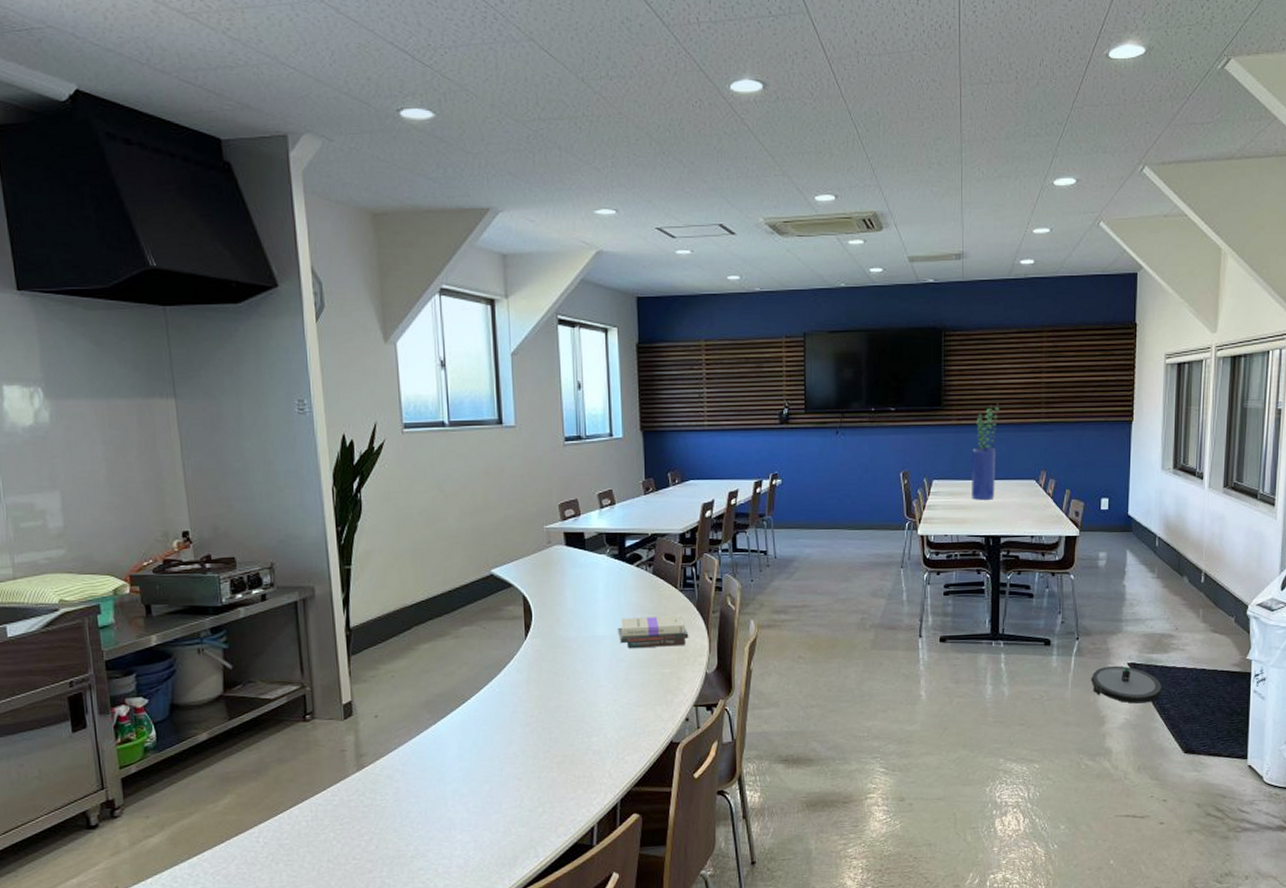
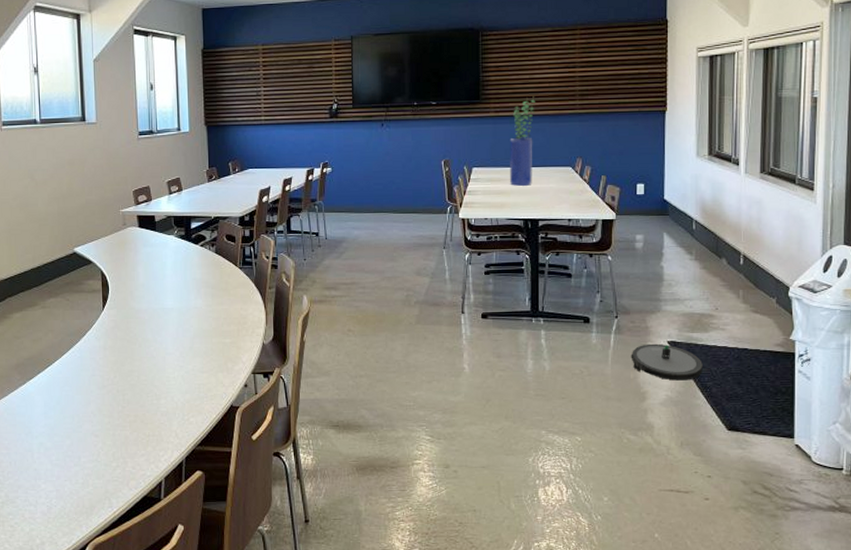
books: present [617,615,689,649] -> none [183,290,248,320]

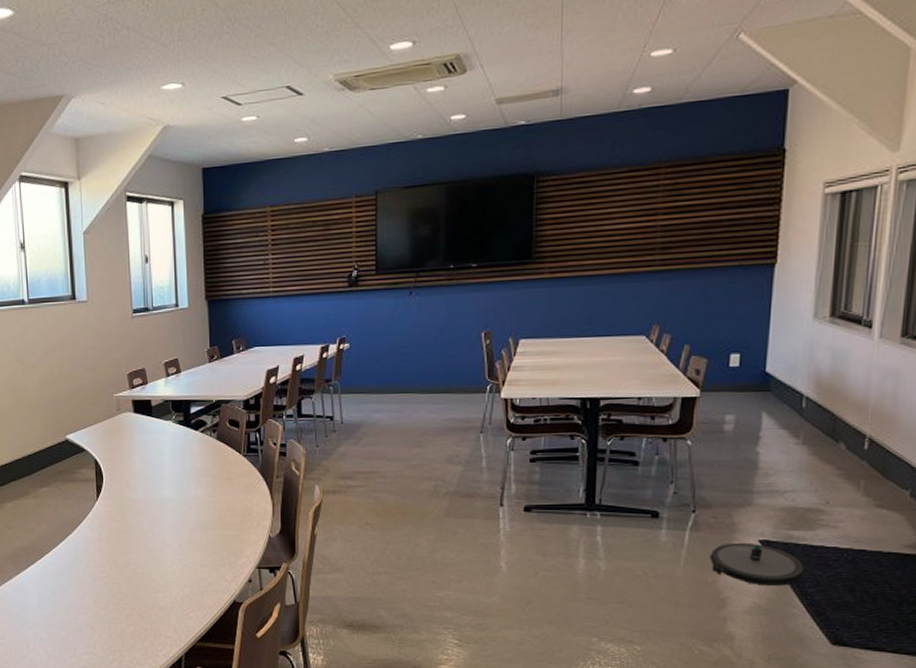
vase: present [510,95,535,186] -> none [566,251,602,360]

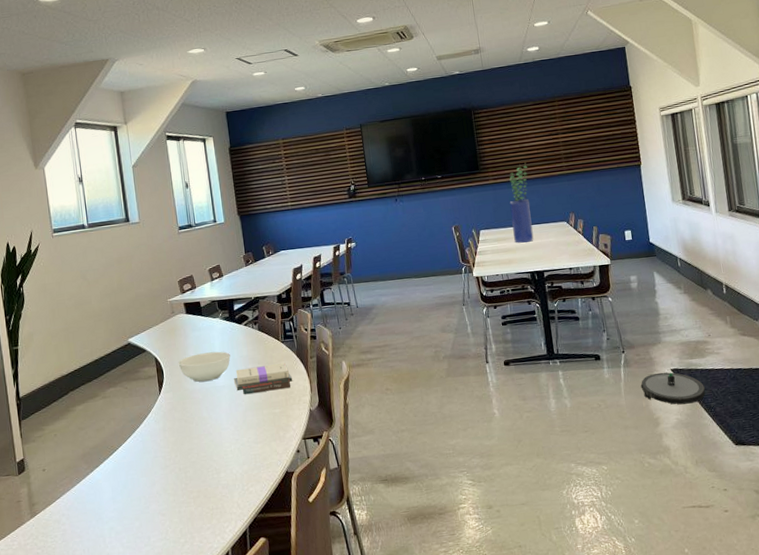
bowl: none [120,459,181,492] -> present [178,351,231,382]
books: none [182,479,252,511] -> present [233,362,293,395]
vase: none [566,251,602,360] -> present [509,162,534,243]

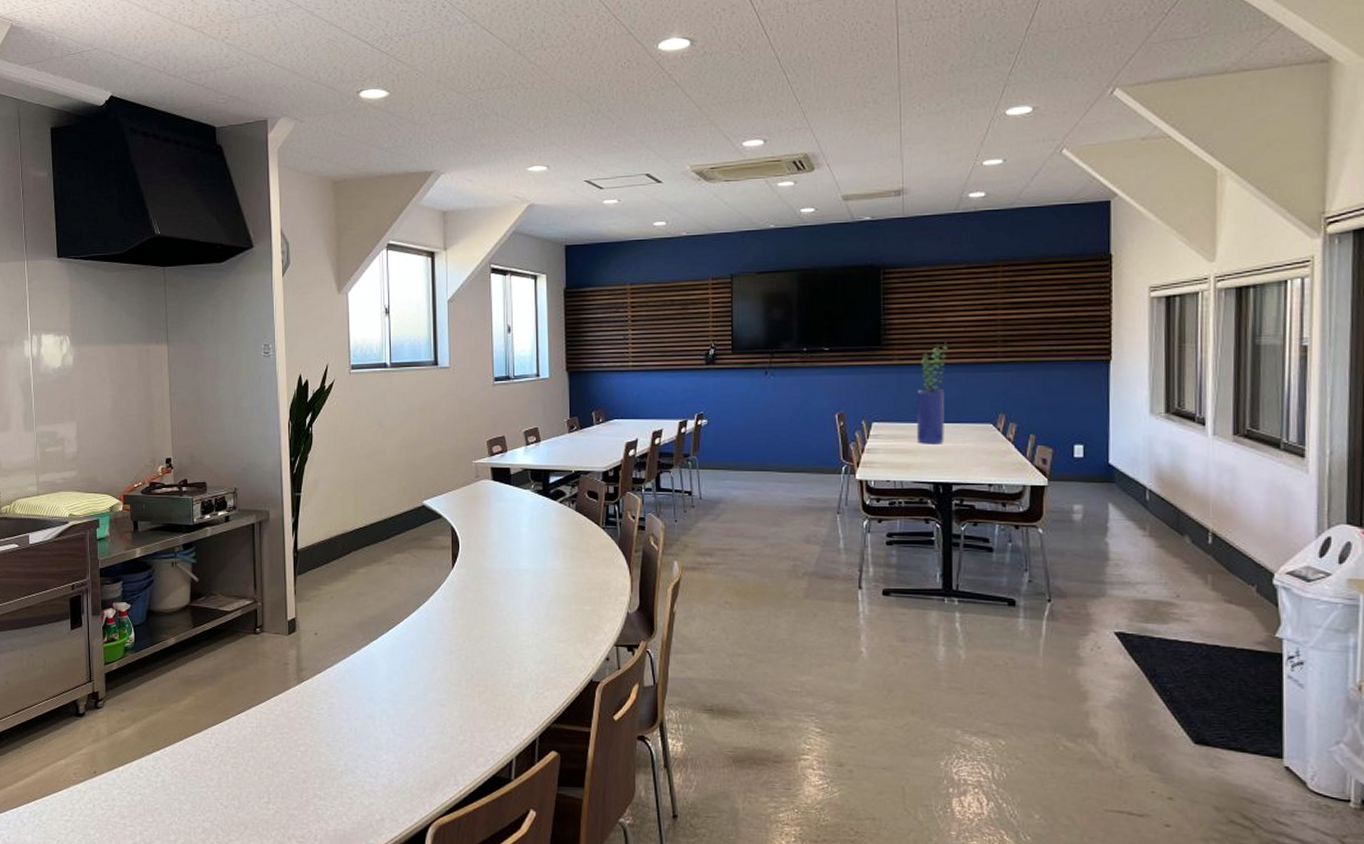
bowl: present [178,351,231,382] -> none [477,528,539,562]
books: present [233,362,293,395] -> none [539,552,611,584]
robot vacuum: present [640,372,706,405] -> none [1067,634,1162,680]

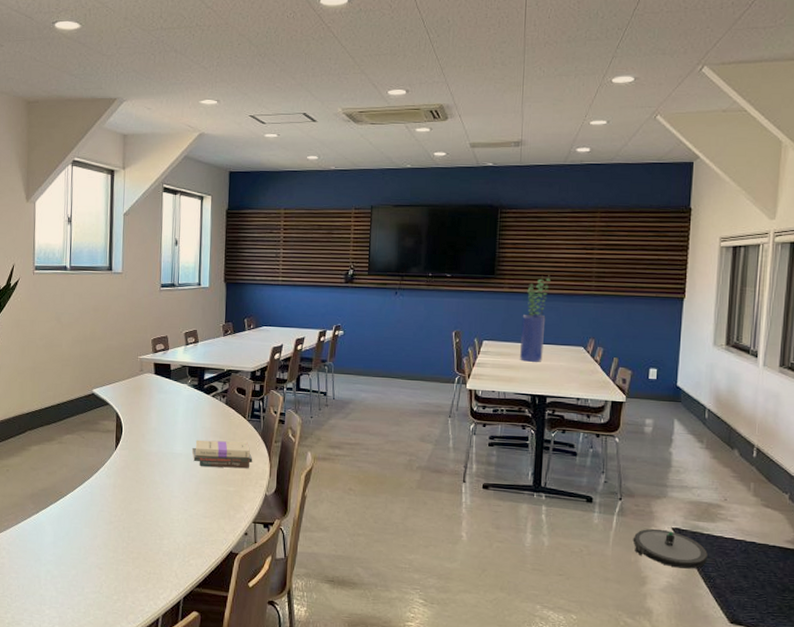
books: none [539,552,611,584] -> present [191,439,253,469]
robot vacuum: none [1067,634,1162,680] -> present [633,528,709,569]

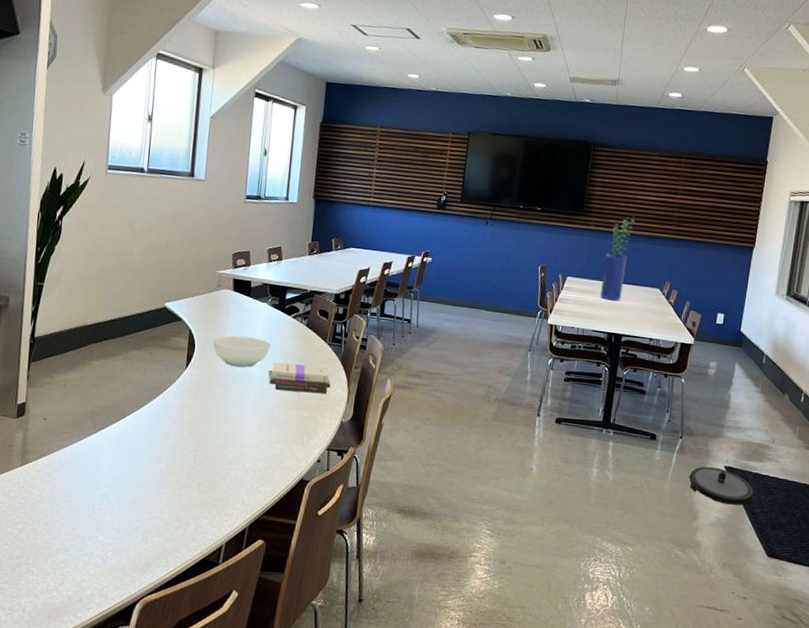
bowl: none [138,416,193,447] -> present [213,335,271,368]

